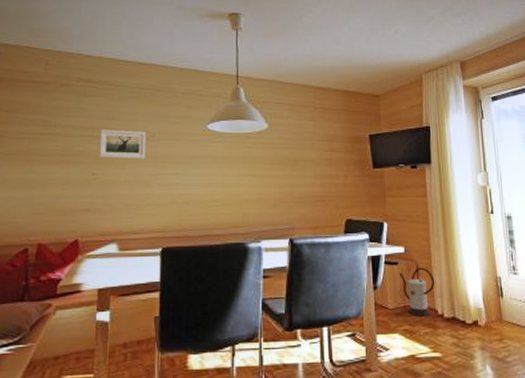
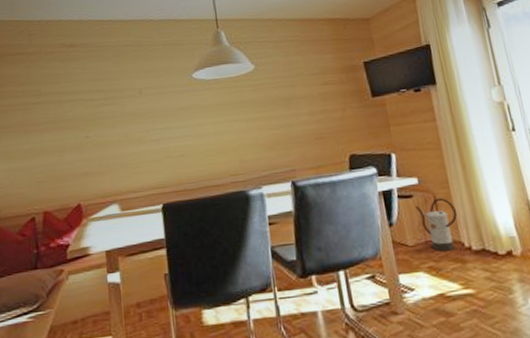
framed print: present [99,129,146,159] -> none [88,89,134,121]

